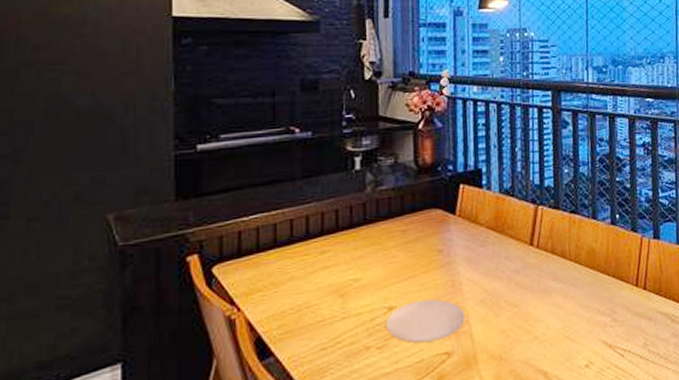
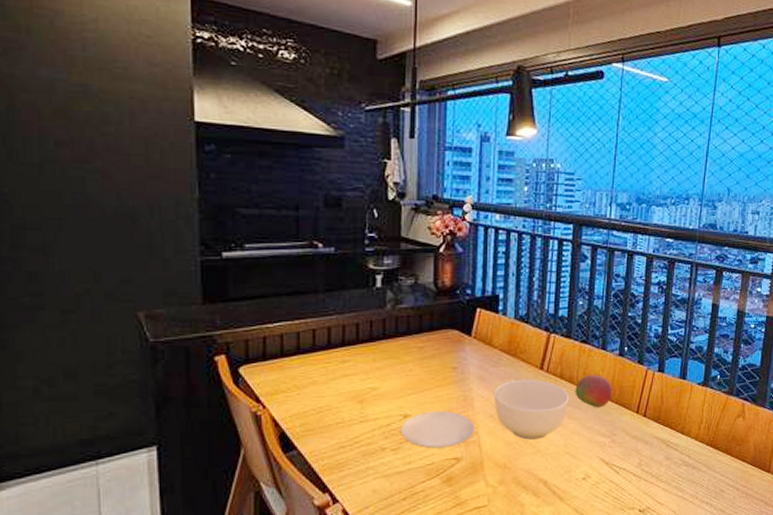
bowl: none [483,256,564,326] -> present [493,379,569,440]
fruit: none [568,247,608,284] -> present [575,375,612,408]

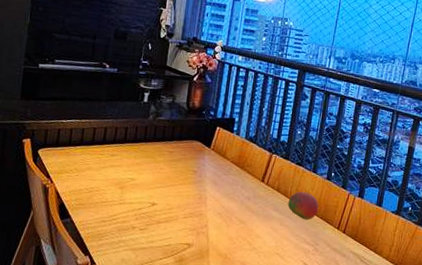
plate: present [401,410,475,449] -> none [148,203,206,234]
bowl: present [493,379,569,440] -> none [222,187,283,239]

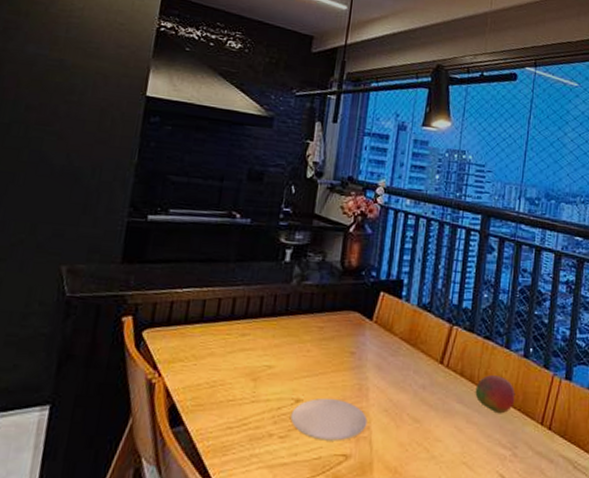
plate: none [148,203,206,234] -> present [290,397,368,441]

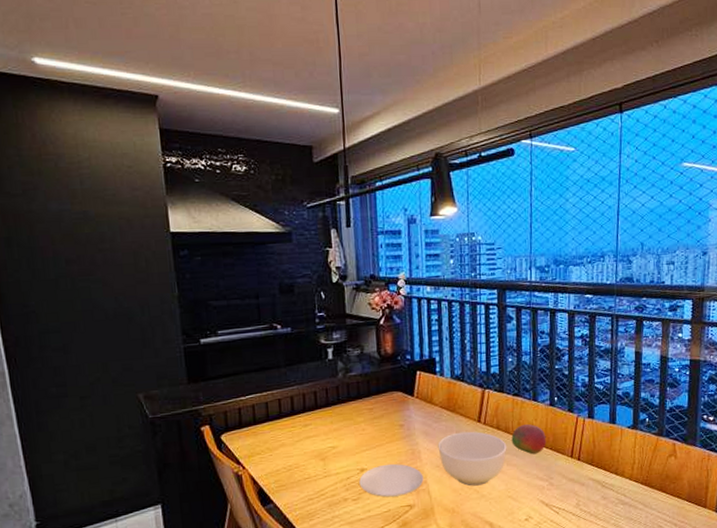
bowl: none [389,372,469,443] -> present [438,431,507,486]

